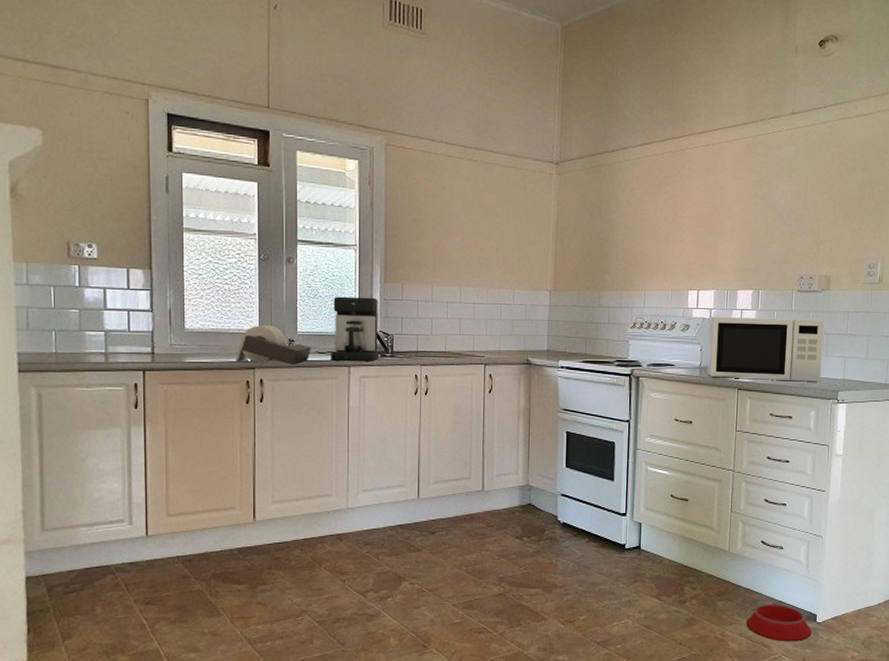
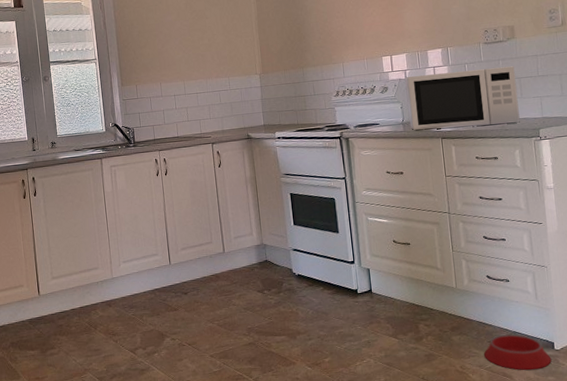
paper towel holder: present [234,325,311,365] -> none [11,133,70,166]
coffee maker: present [331,296,379,362] -> none [83,99,124,156]

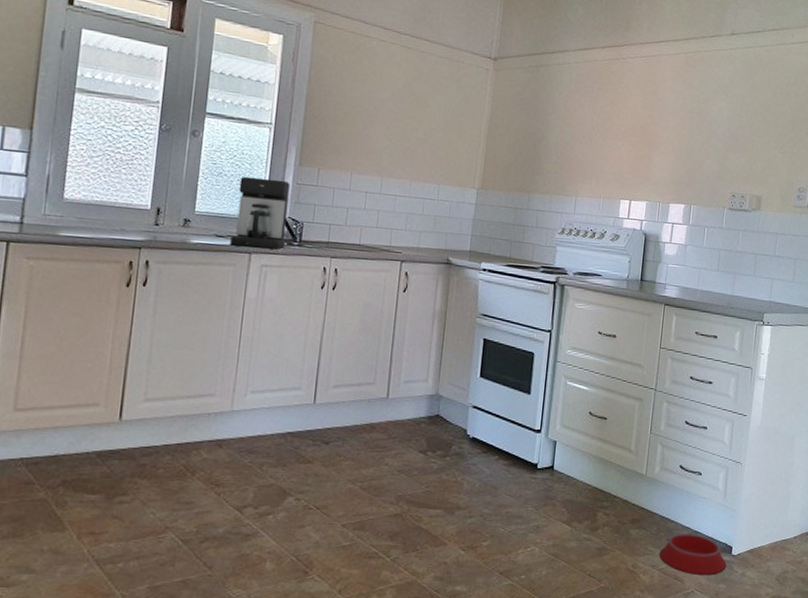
coffee maker: none [83,99,124,156] -> present [230,176,290,251]
microwave: present [404,66,520,131] -> none [634,228,753,302]

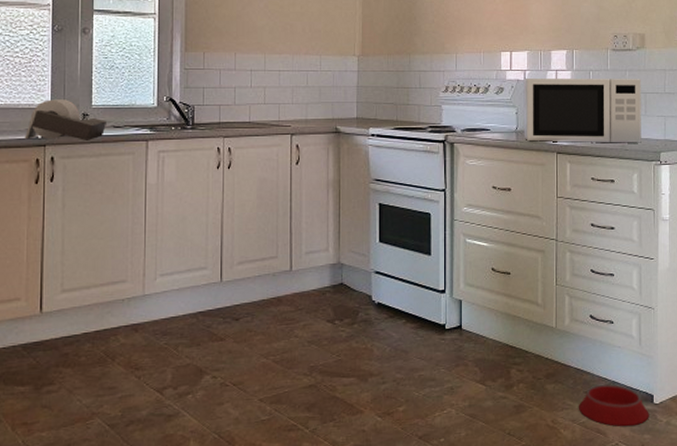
paper towel holder: none [118,201,209,248] -> present [24,99,106,141]
coffee maker: present [230,176,290,251] -> none [127,67,179,136]
microwave: none [634,228,753,302] -> present [523,79,641,143]

